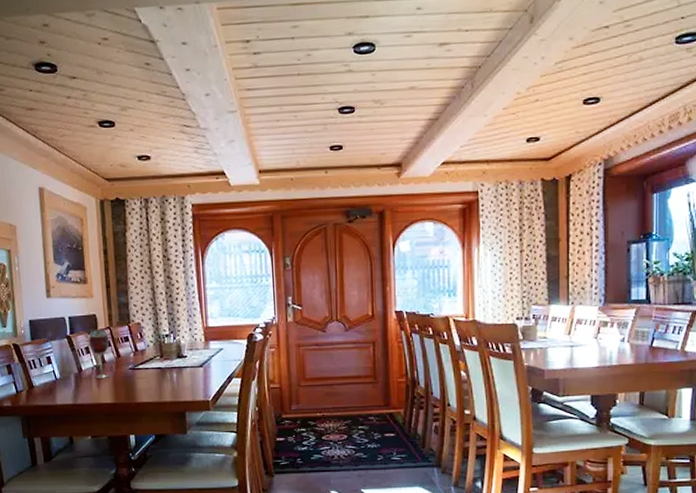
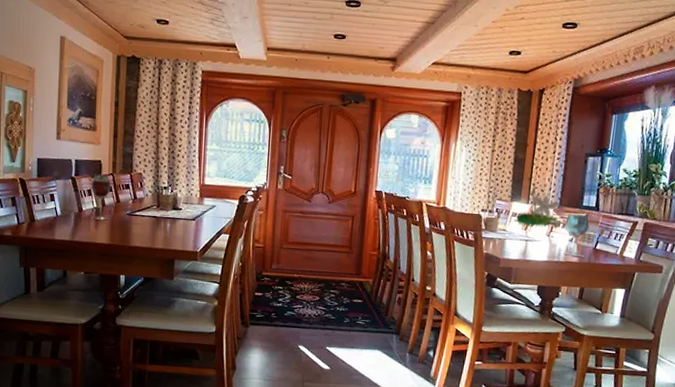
flower arrangement: none [554,283,611,332] -> present [513,185,563,230]
wine glass: none [612,309,642,358] -> present [563,213,590,257]

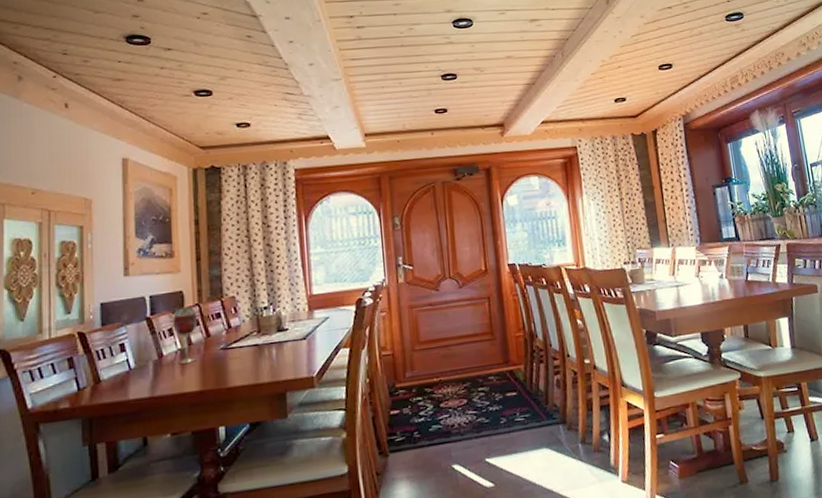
flower arrangement: present [513,185,563,230] -> none [659,226,709,273]
wine glass: present [563,213,590,257] -> none [710,247,738,294]

